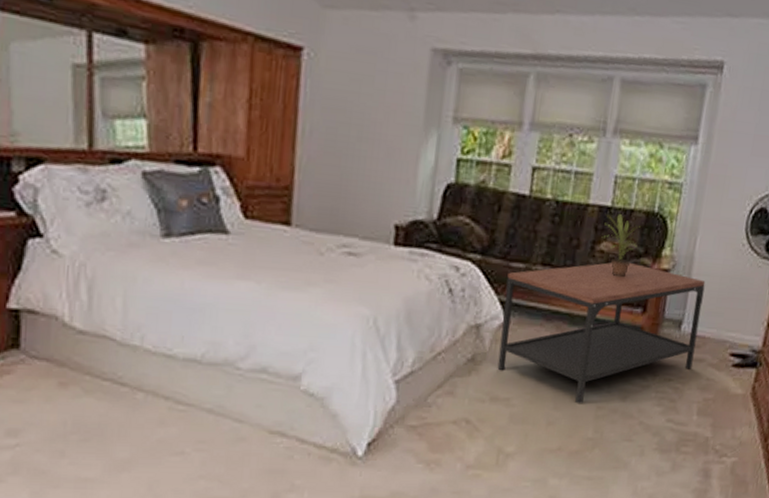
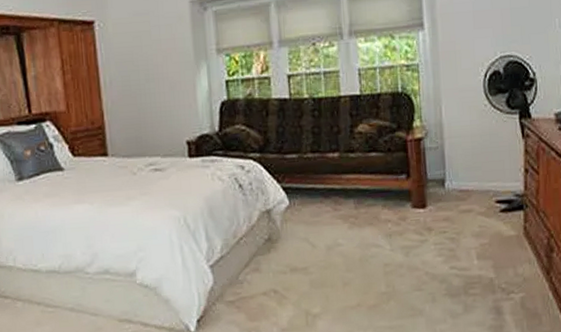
coffee table: present [497,262,706,404] -> none [284,138,463,264]
potted plant: present [601,214,640,278] -> none [356,99,390,152]

